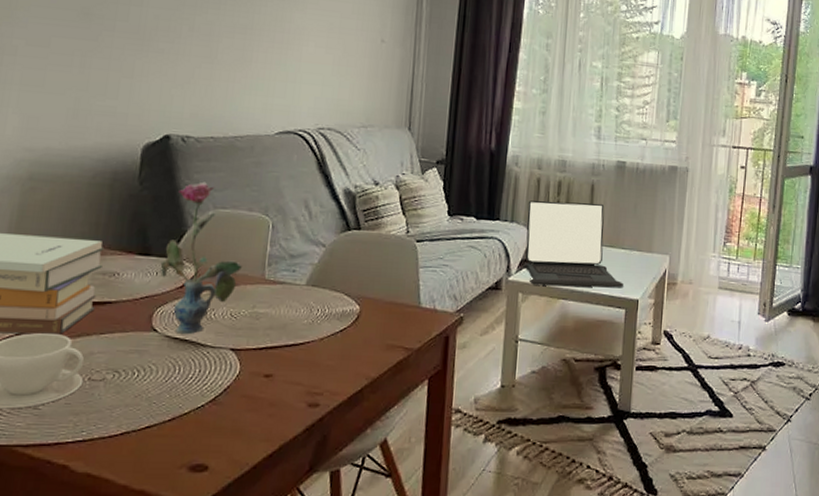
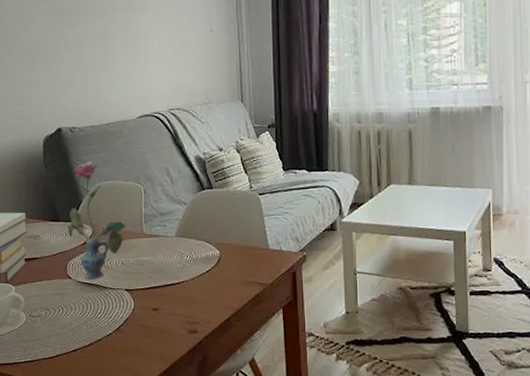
laptop: present [523,200,623,288] -> none [352,147,449,224]

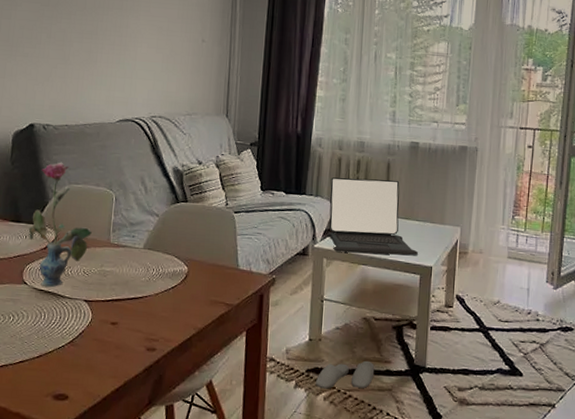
laptop: none [352,147,449,224] -> present [327,177,418,256]
slippers: none [356,329,416,360] -> present [315,360,375,389]

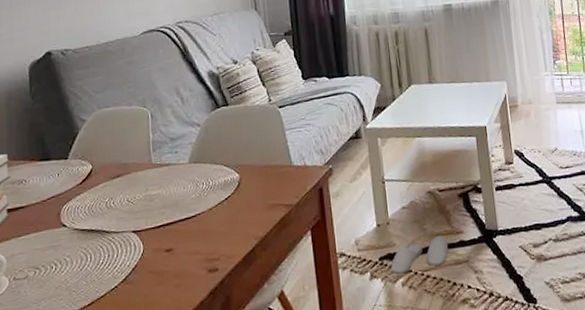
vase: present [28,162,92,288] -> none [60,86,131,226]
laptop: present [327,177,418,256] -> none [371,45,470,129]

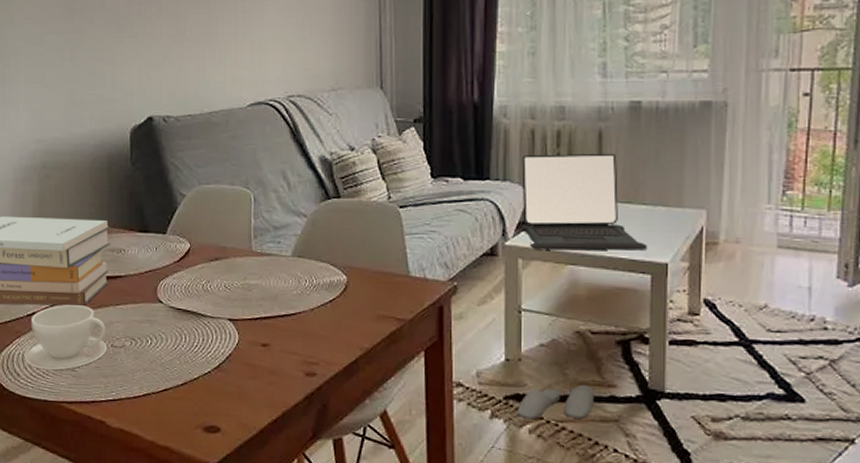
laptop: none [371,45,470,129] -> present [521,153,647,251]

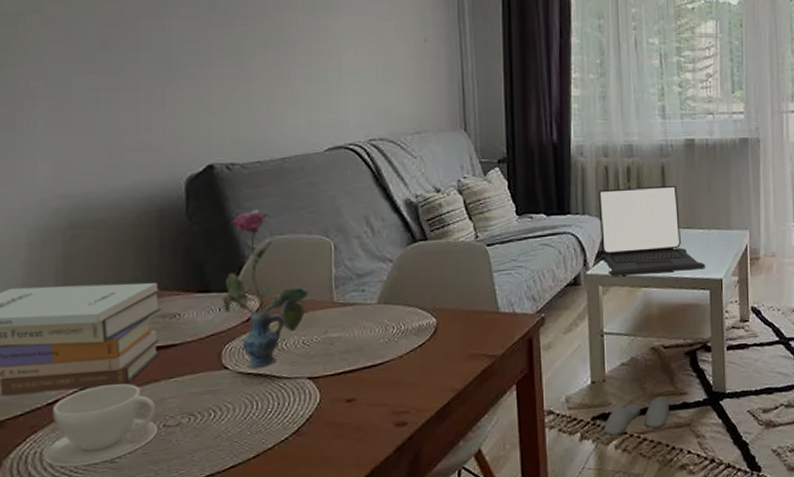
vase: none [158,159,230,306] -> present [222,209,308,370]

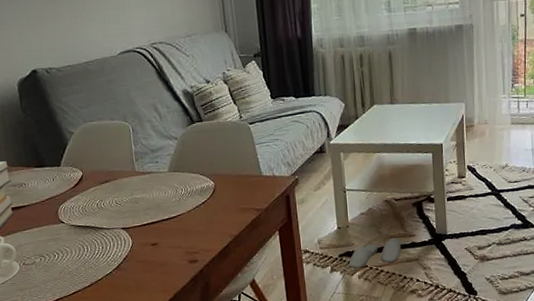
vase: present [222,209,308,370] -> none [54,102,116,223]
laptop: present [598,185,705,276] -> none [336,68,428,145]

